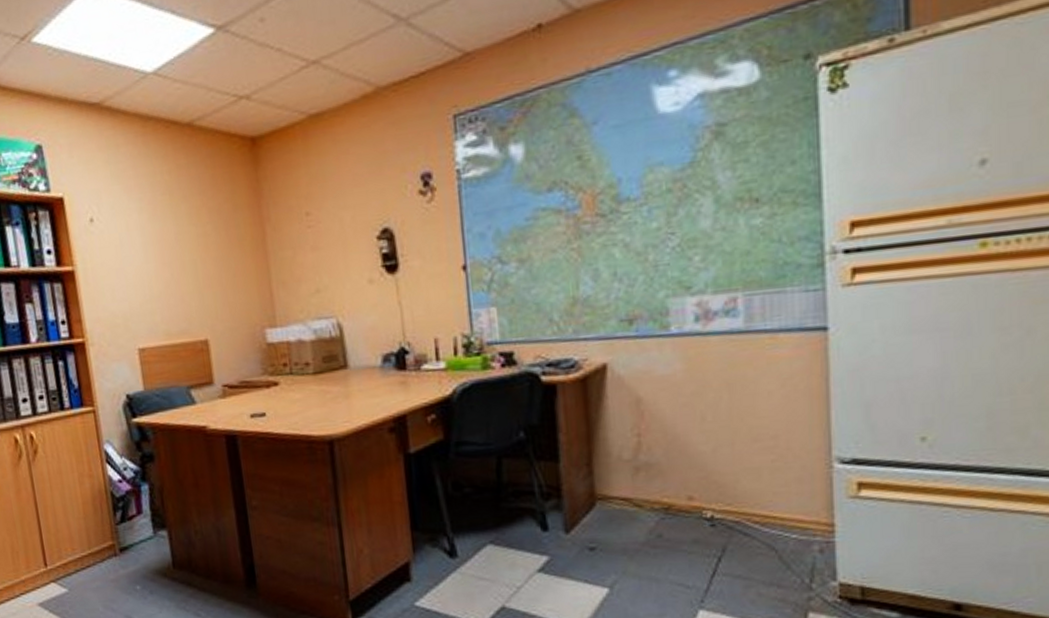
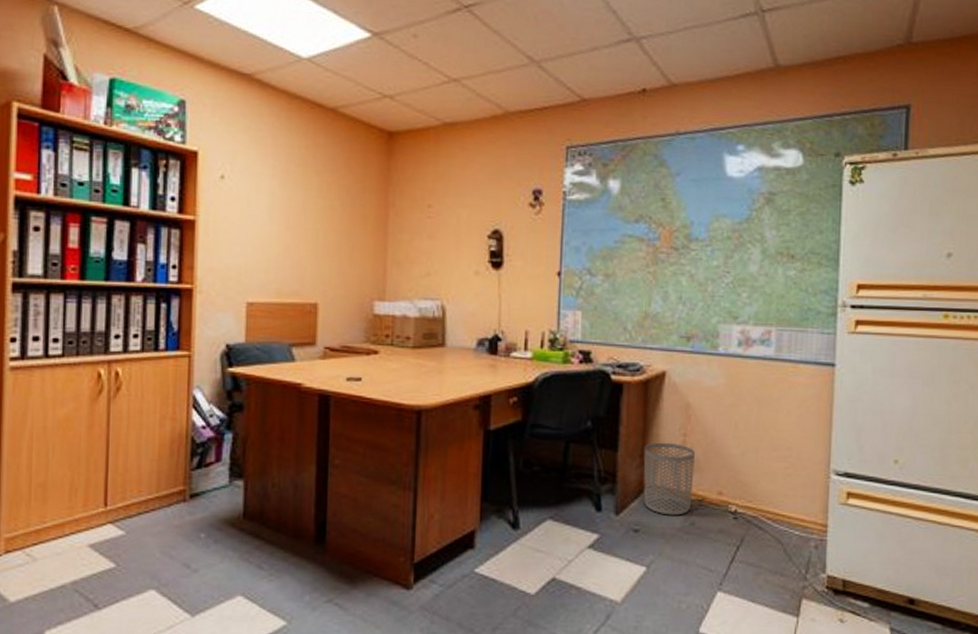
waste bin: none [590,446,656,529] -> present [644,442,695,516]

